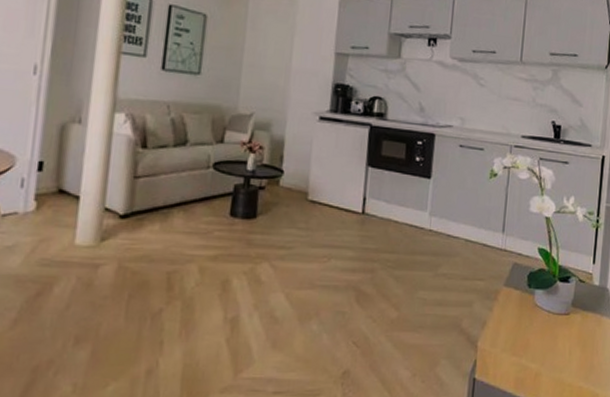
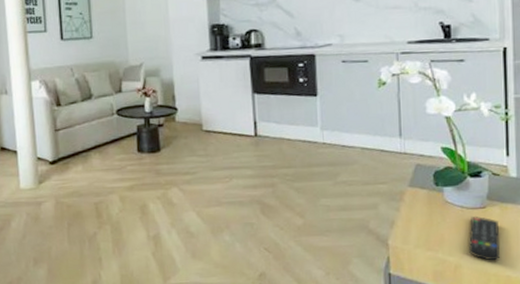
remote control: none [549,322,579,370] -> present [468,215,501,261]

